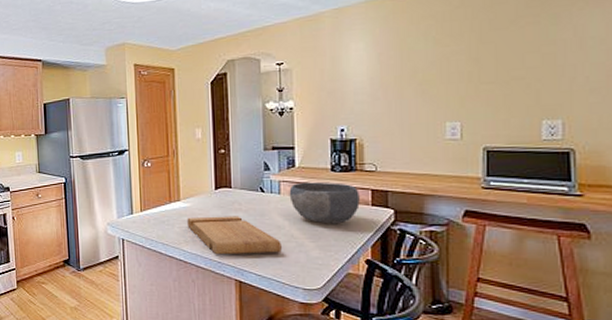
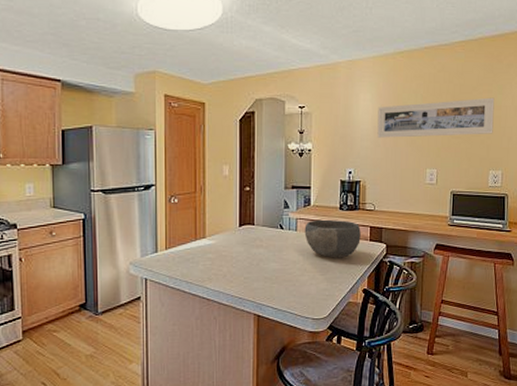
cutting board: present [187,216,282,255] -> none [212,252,296,291]
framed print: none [375,30,545,90] -> present [377,97,495,138]

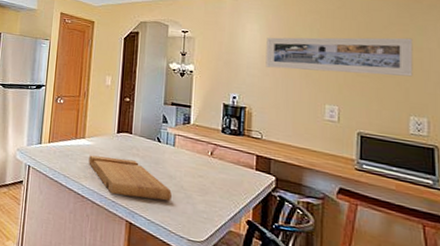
cutting board: none [212,252,296,291] -> present [89,155,172,202]
bowl: present [304,219,361,258] -> none [182,138,246,183]

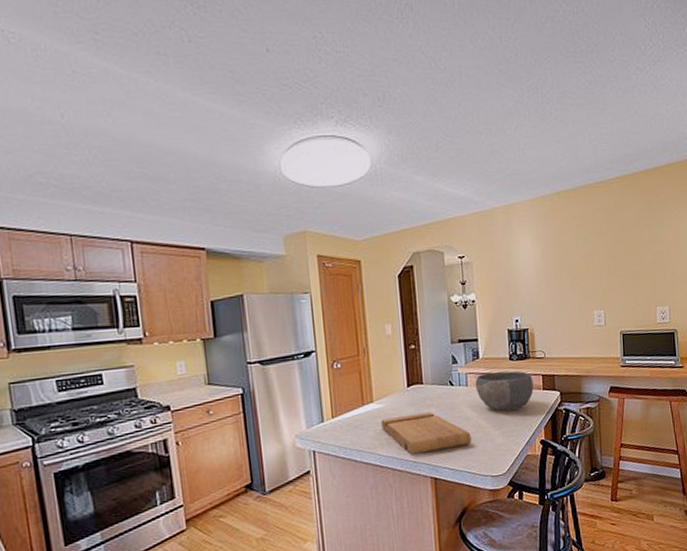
bowl: none [182,138,246,183] -> present [475,370,534,411]
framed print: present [265,37,413,77] -> none [539,232,657,283]

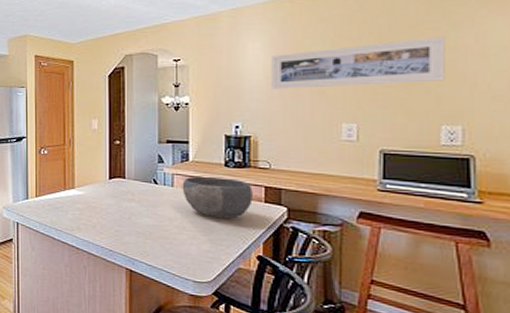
cutting board: present [381,412,471,455] -> none [81,205,173,245]
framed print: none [539,232,657,283] -> present [271,36,445,89]

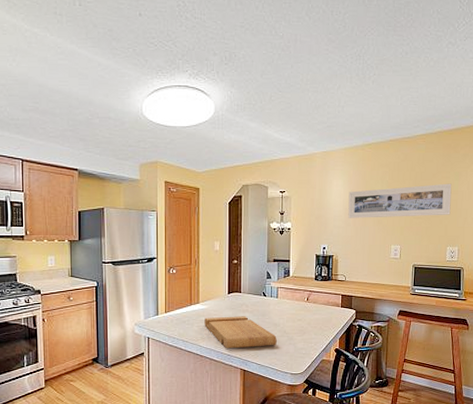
cutting board: none [81,205,173,245] -> present [204,316,277,349]
bowl: present [182,176,253,219] -> none [284,288,333,322]

